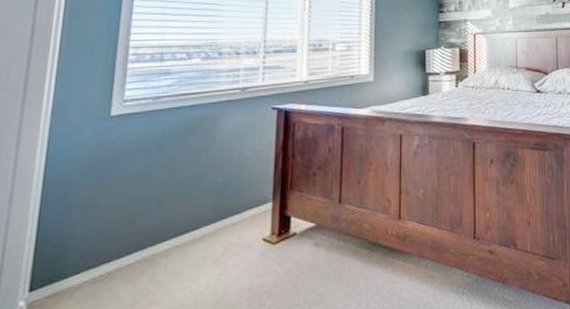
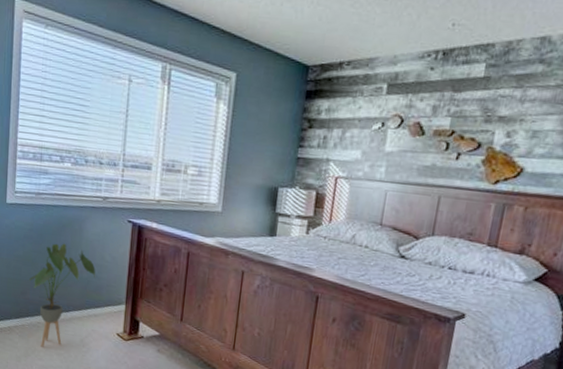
house plant: none [141,148,233,286] -> present [29,243,96,347]

